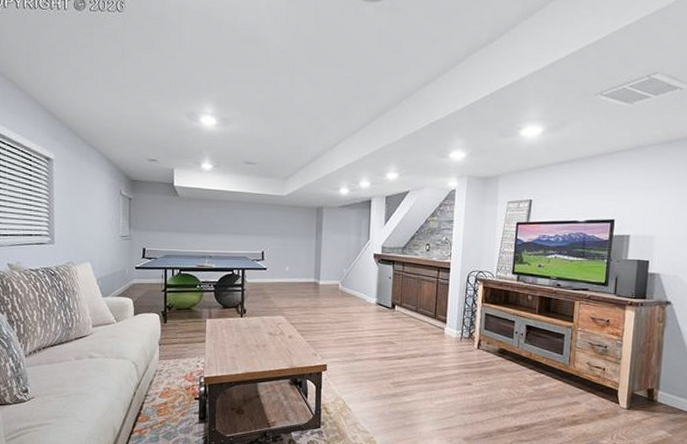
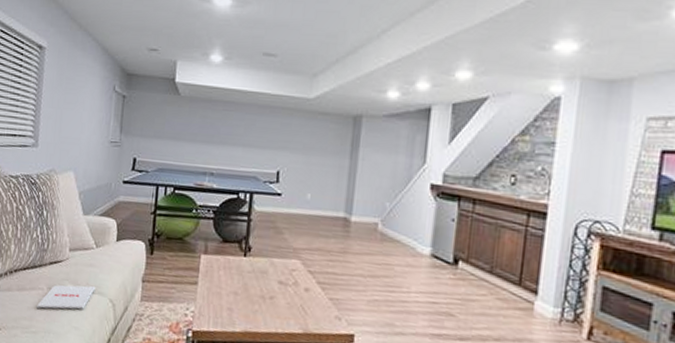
magazine: none [66,353,119,376] -> present [36,284,96,310]

